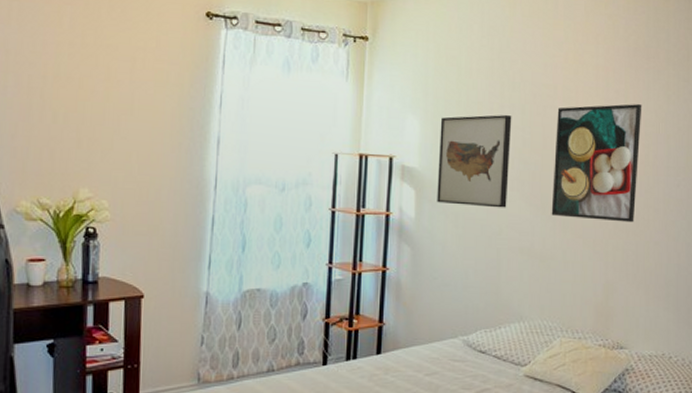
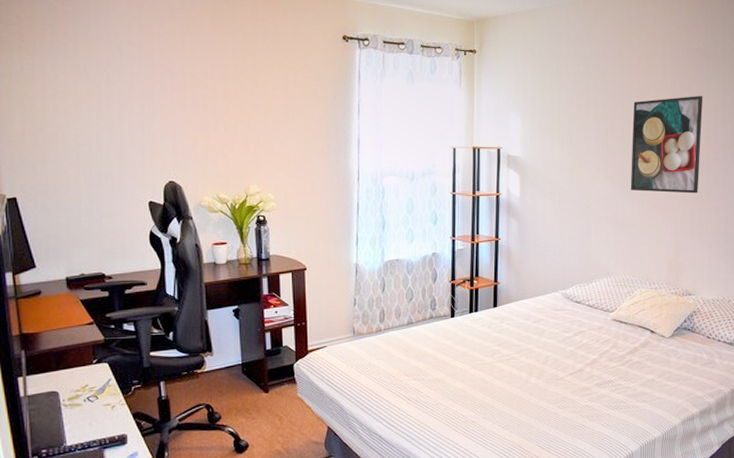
wall art: present [437,115,512,208] -> none [537,110,596,186]

